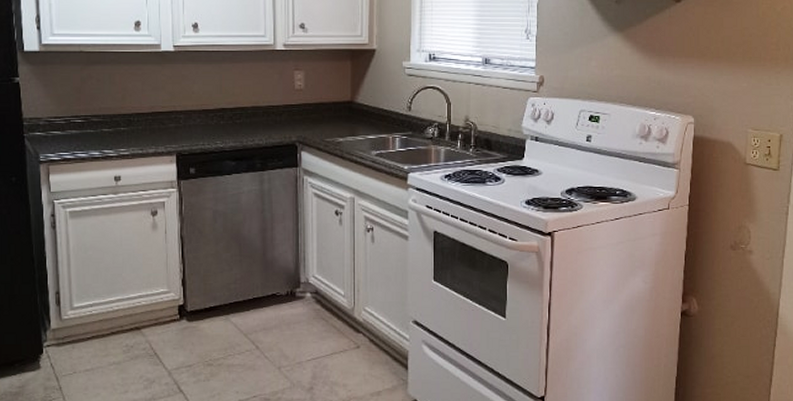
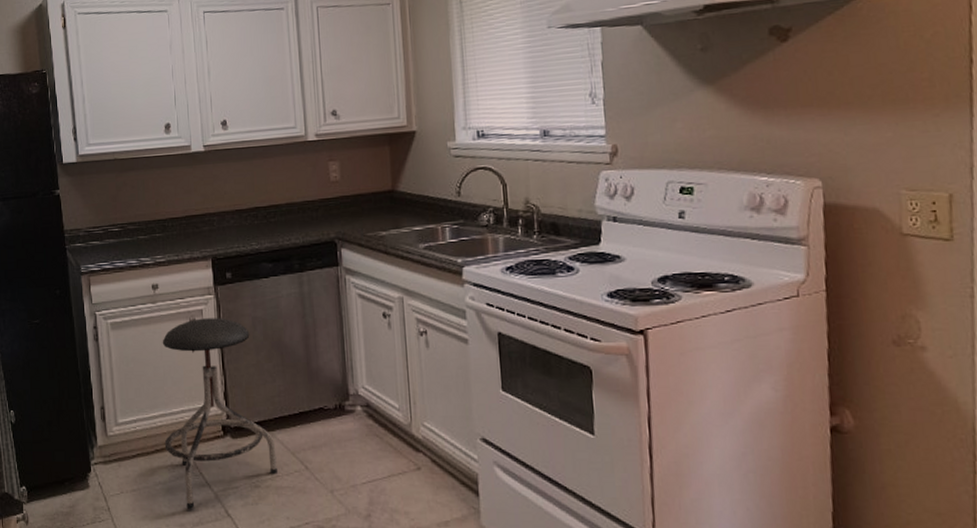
stool: none [120,210,230,386] -> present [162,318,277,509]

